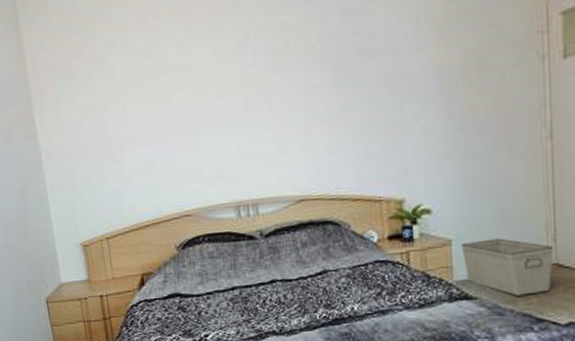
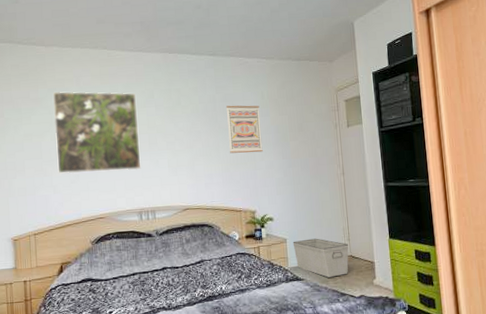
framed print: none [113,35,236,159] -> present [53,91,141,174]
wall art: none [357,36,417,116] -> present [225,105,263,153]

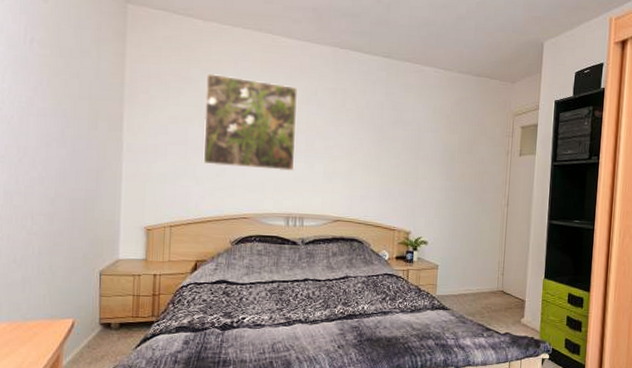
wall art: present [225,105,263,153] -> none [392,115,430,171]
storage bin: present [292,238,349,278] -> none [444,268,501,311]

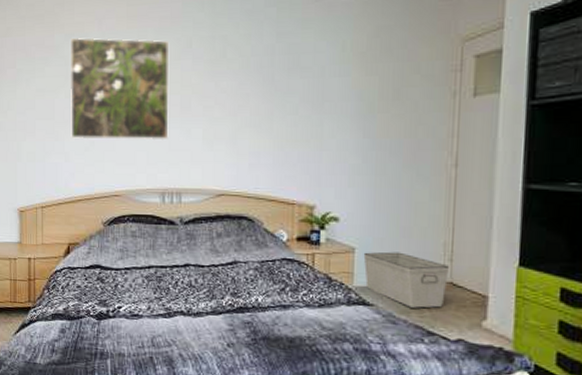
storage bin: none [444,268,501,311] -> present [363,251,449,308]

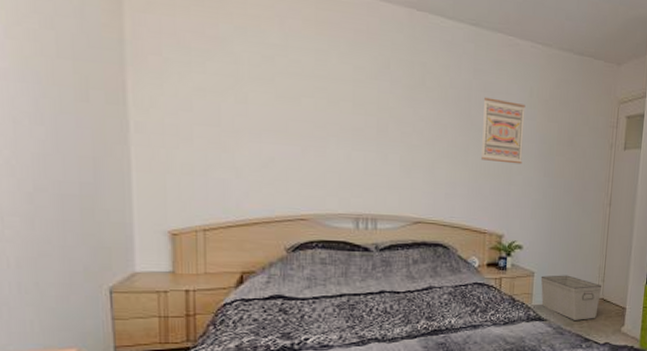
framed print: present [69,37,169,140] -> none [241,33,365,163]
wall art: none [287,59,337,127] -> present [481,97,526,165]

